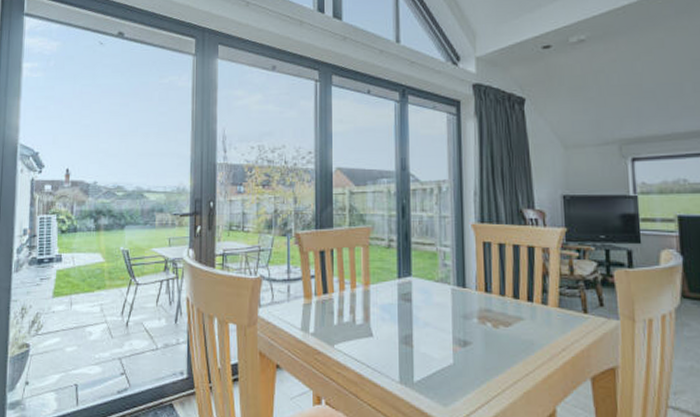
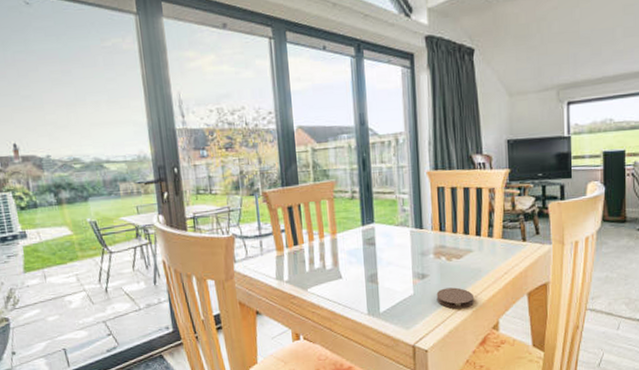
coaster: none [480,360,525,389] -> present [436,287,474,309]

